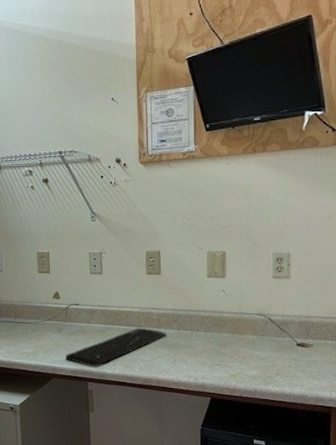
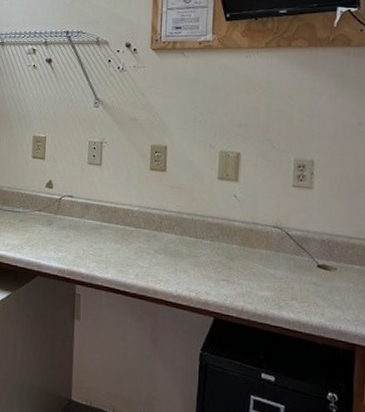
keyboard: present [65,327,166,367] -> none [52,228,168,268]

